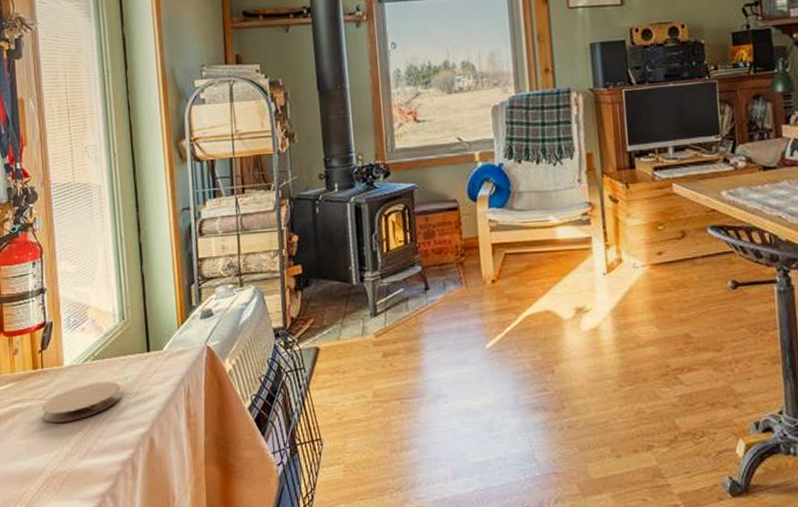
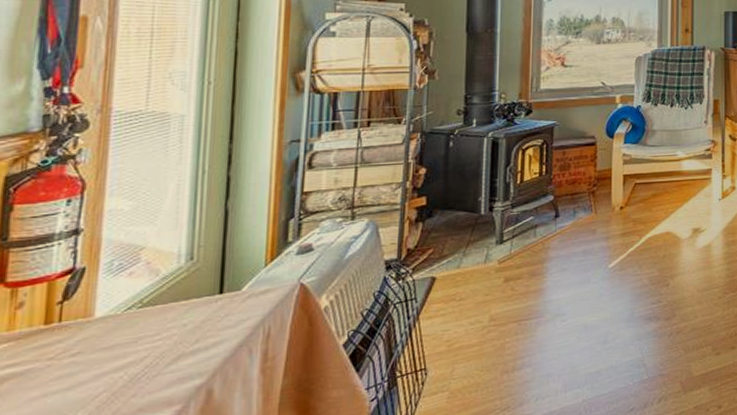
coaster: present [42,381,121,423] -> none [49,330,175,387]

